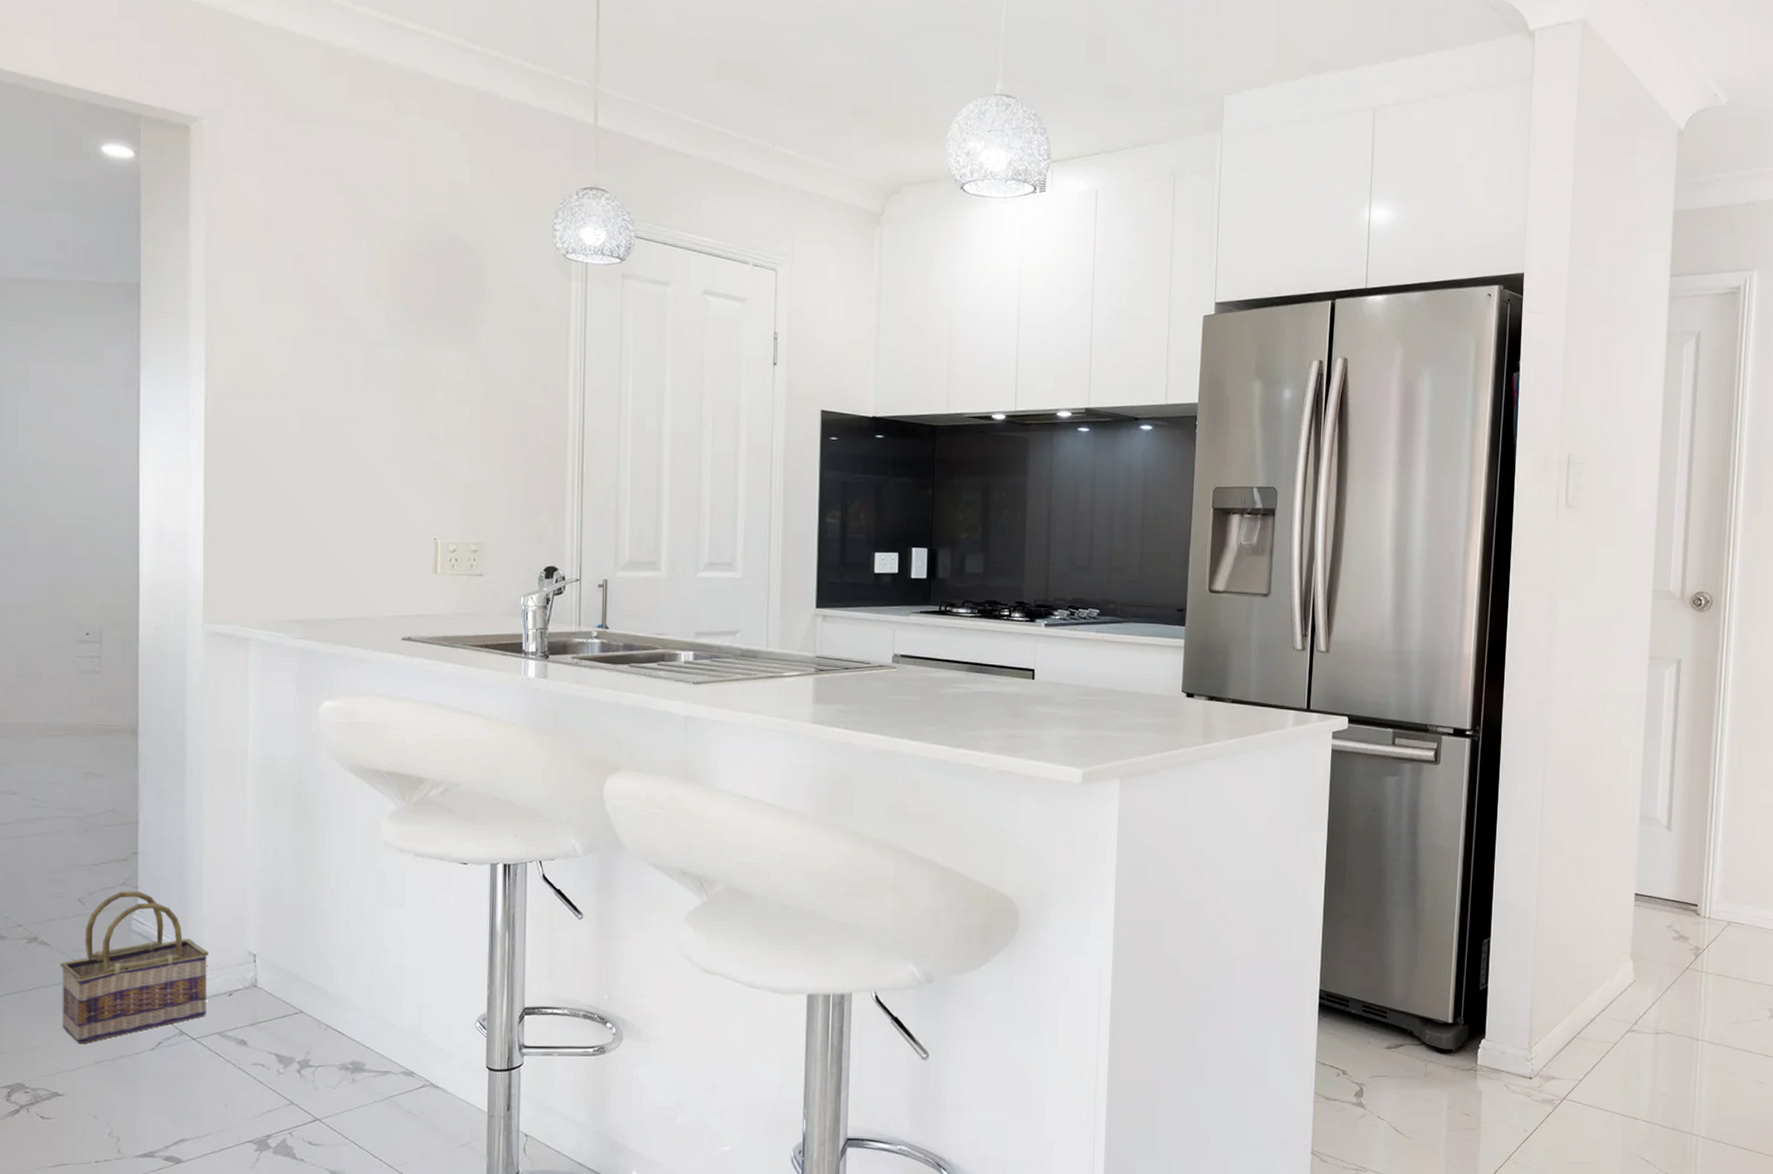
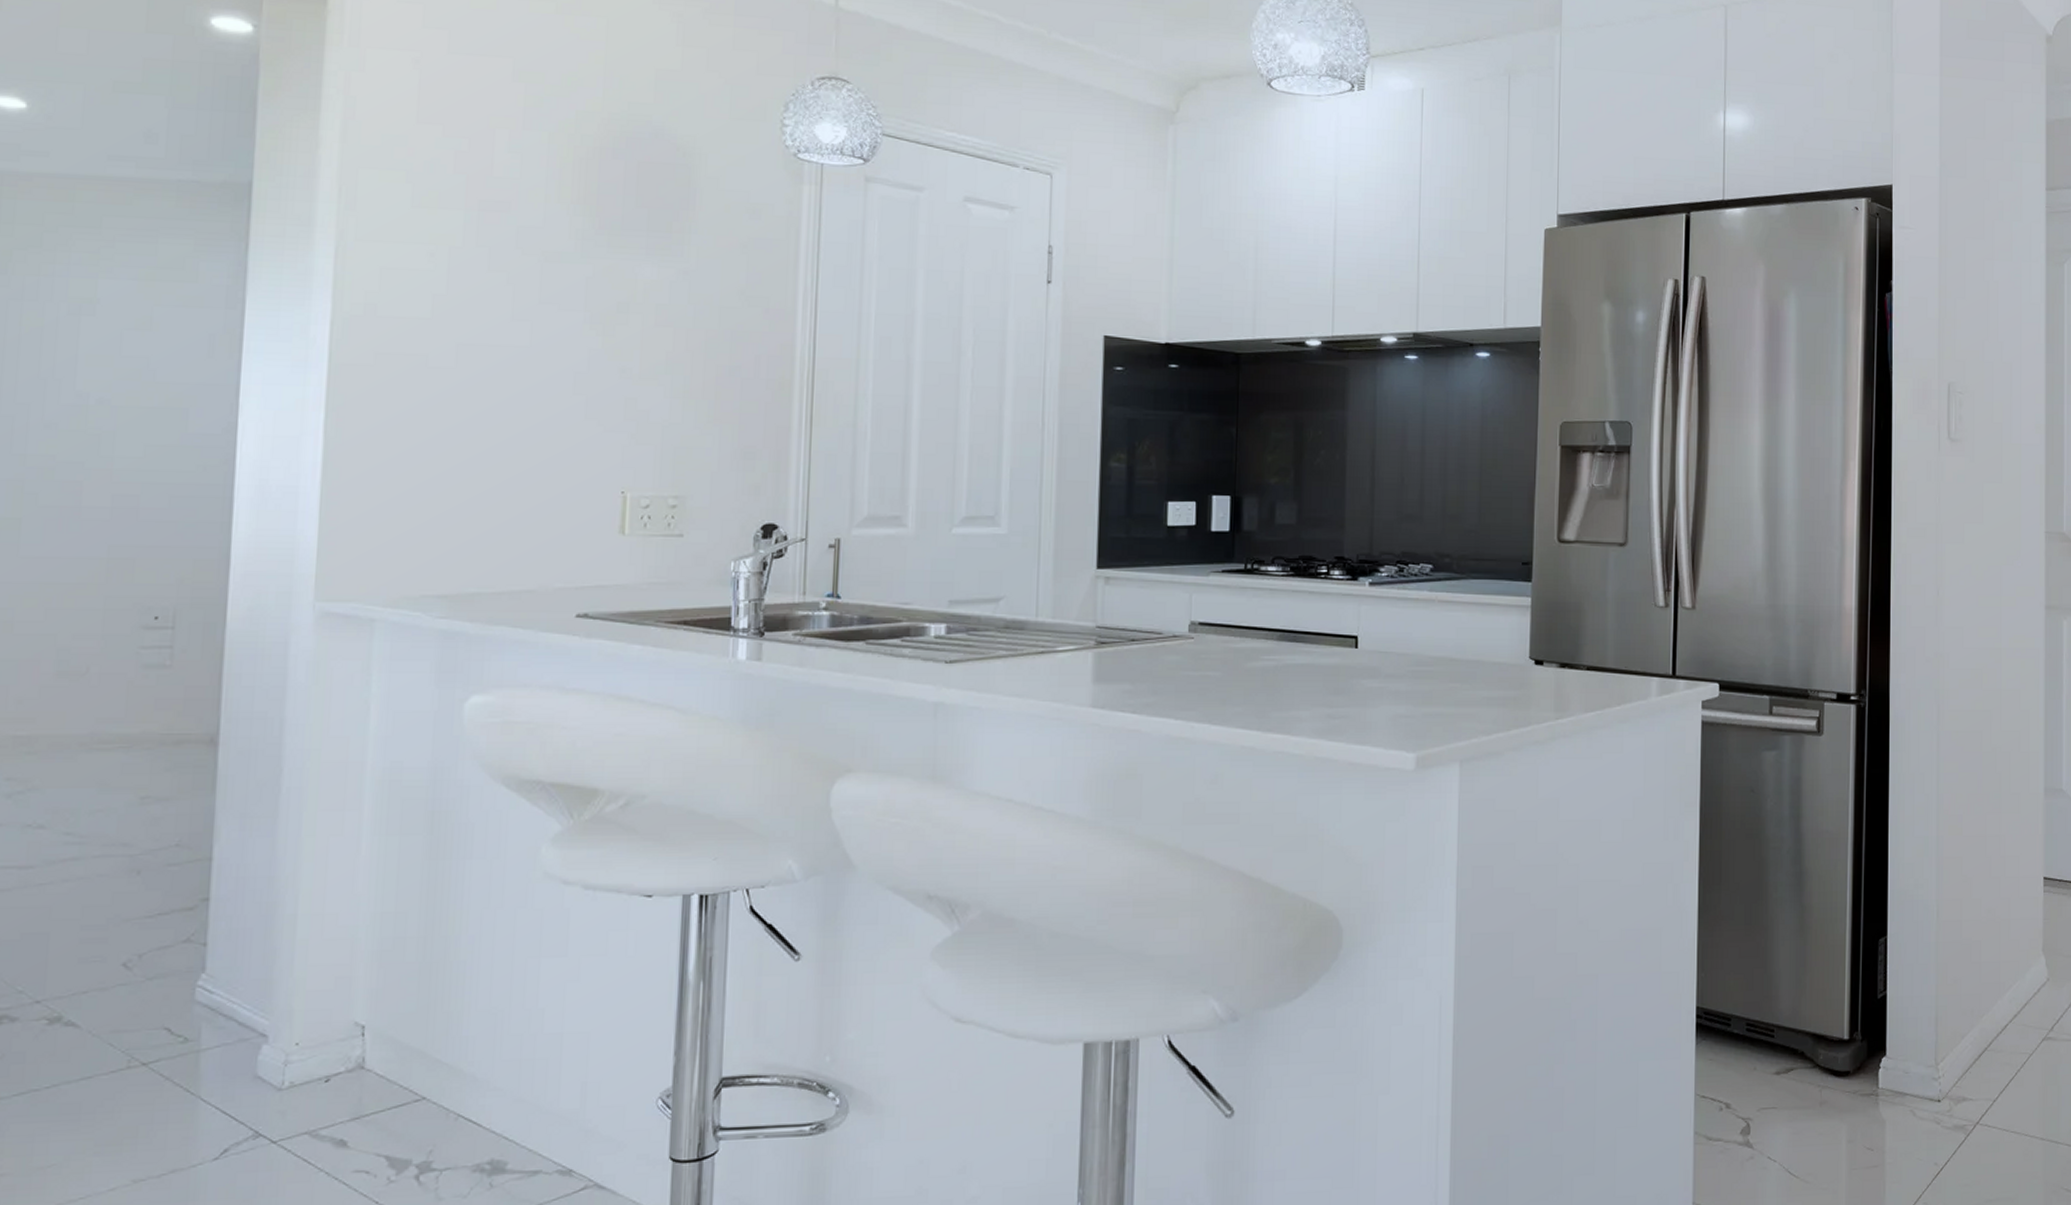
basket: present [60,891,208,1044] -> none [89,949,300,1158]

